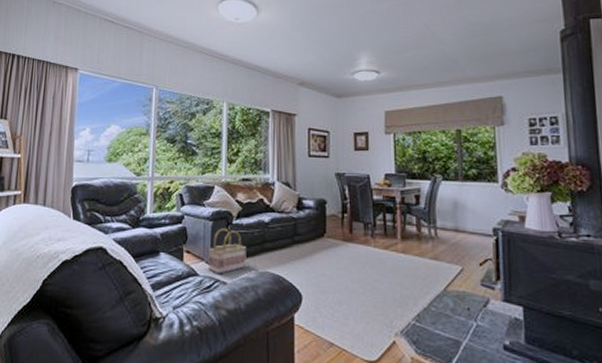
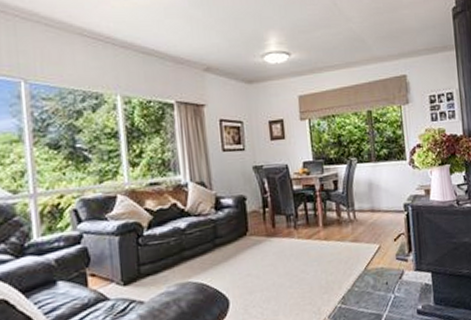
basket: present [209,229,246,274] -> none [119,242,165,294]

